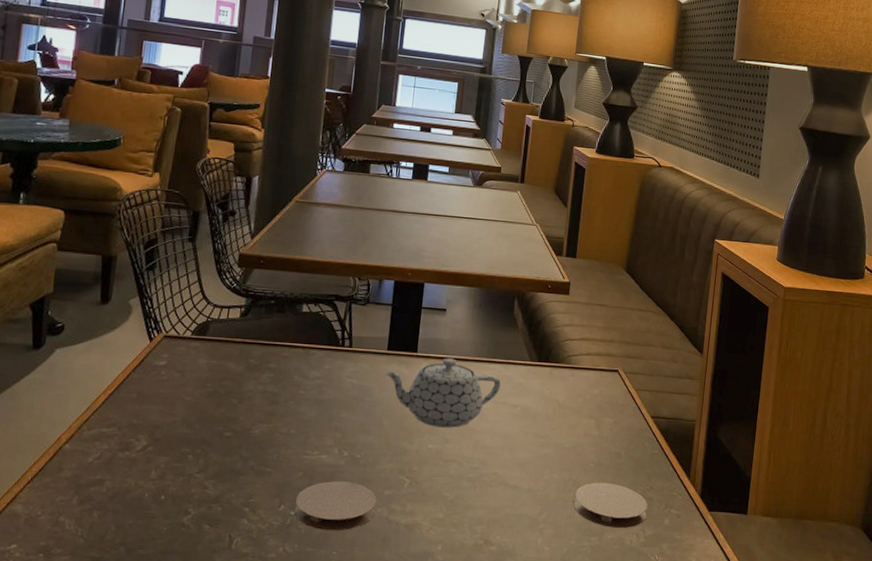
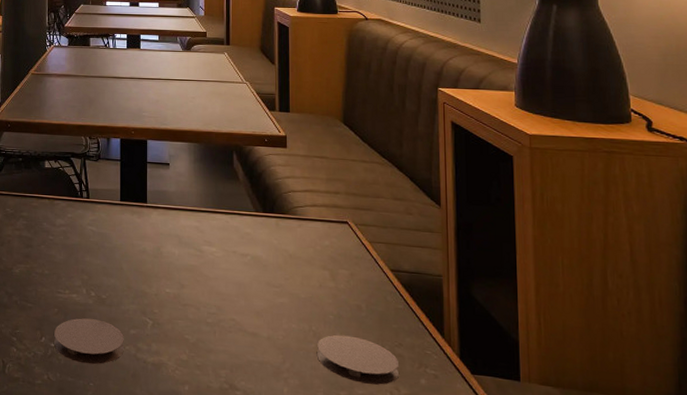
teapot: present [384,358,501,428] -> none [119,208,228,274]

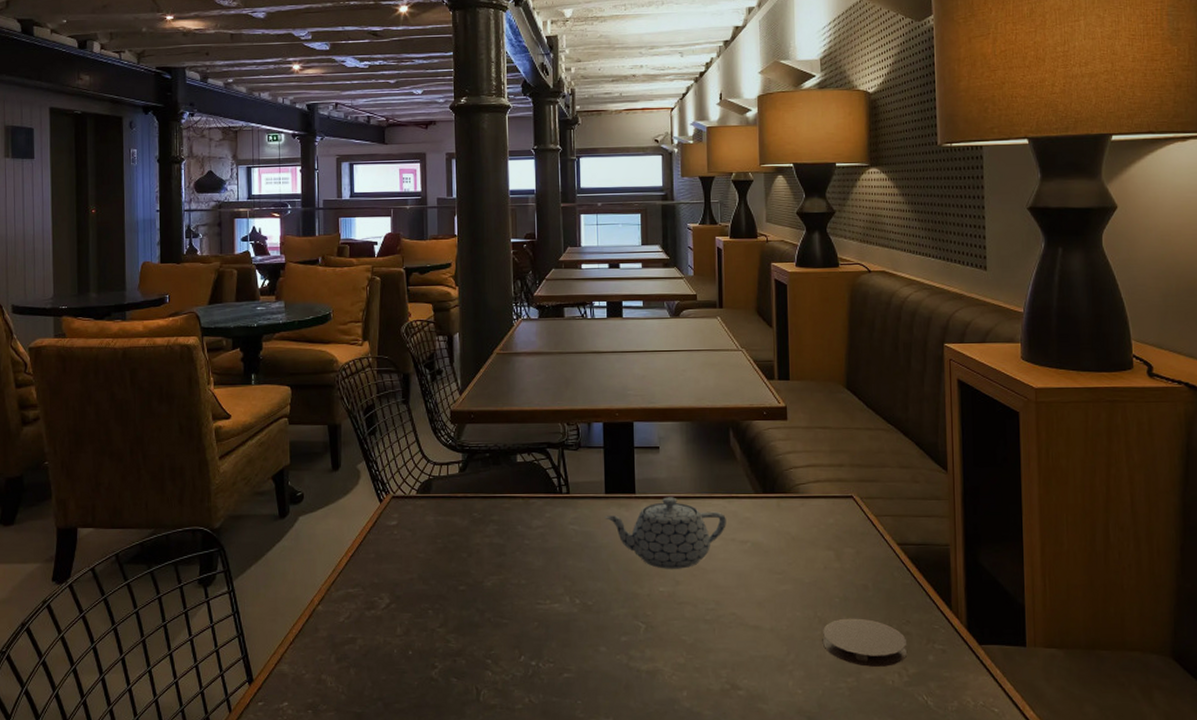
coaster: present [54,318,124,365] -> none [535,629,615,680]
teapot: none [119,208,228,274] -> present [604,497,726,569]

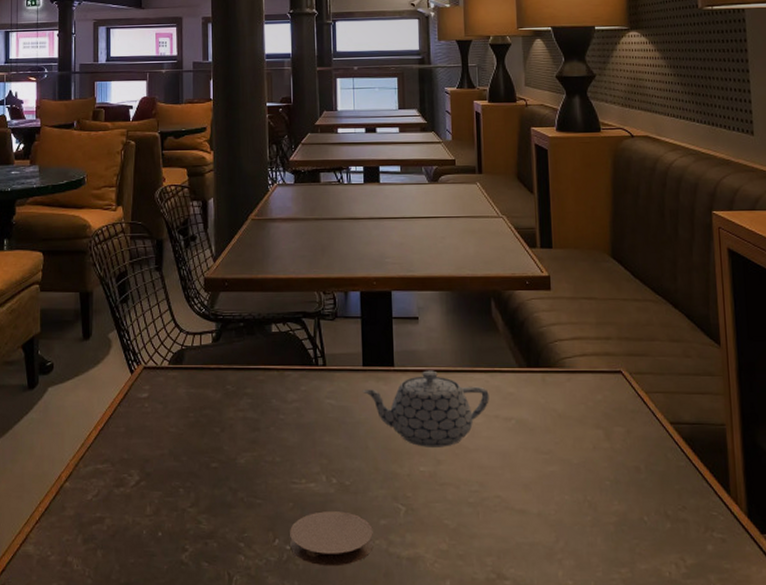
coaster: none [535,629,615,680] -> present [290,511,374,567]
coaster: present [823,618,907,667] -> none [593,503,684,556]

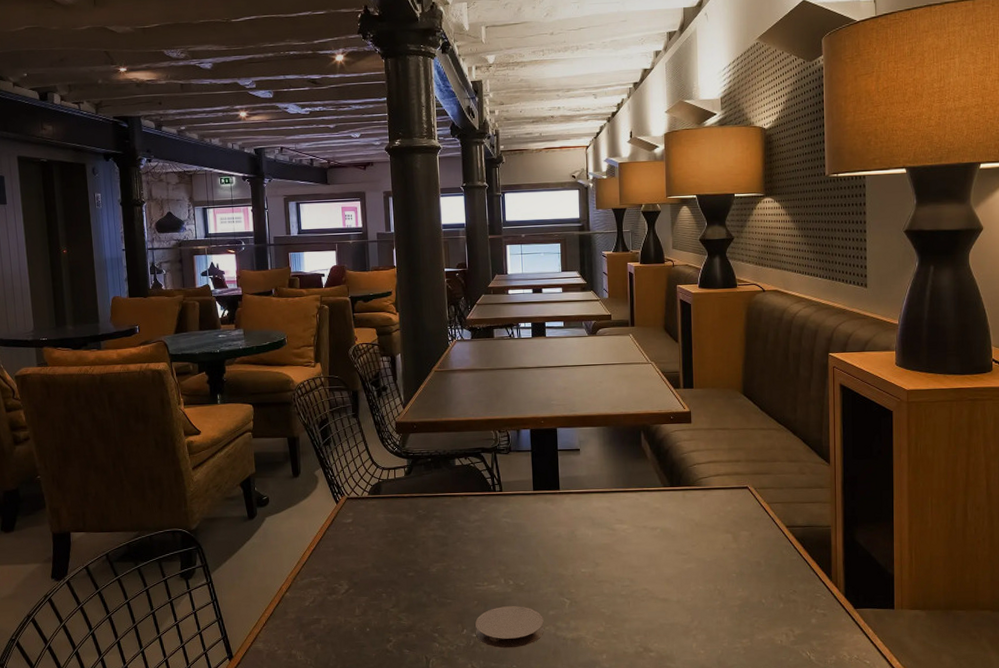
teapot: present [362,370,489,447] -> none [533,492,639,553]

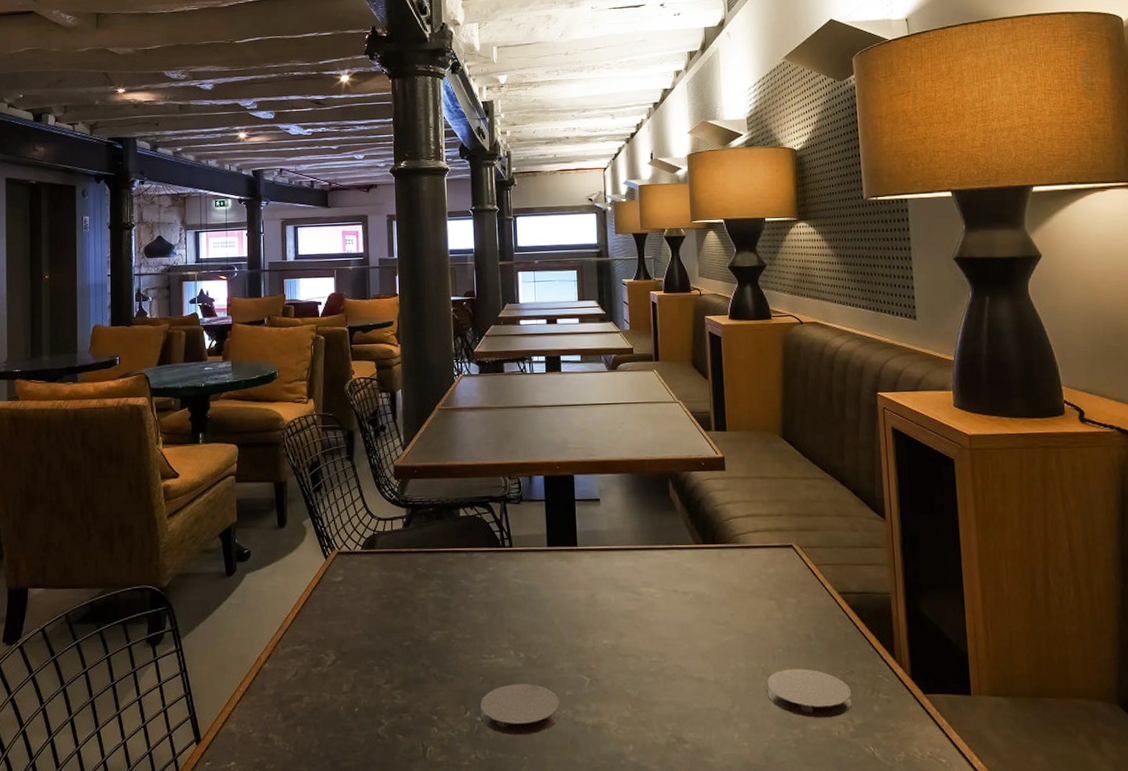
coaster: none [722,589,793,630] -> present [767,668,852,718]

